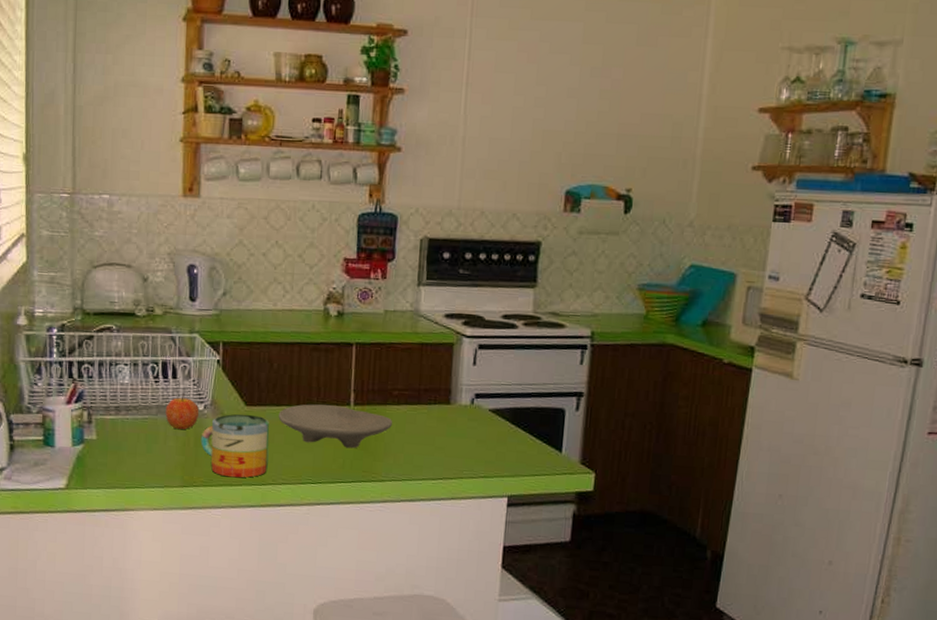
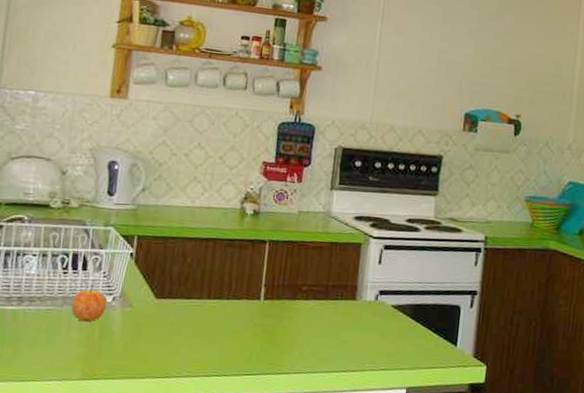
mug: present [200,413,270,478] -> none [105,306,178,371]
bowl: present [278,404,392,449] -> none [188,297,300,342]

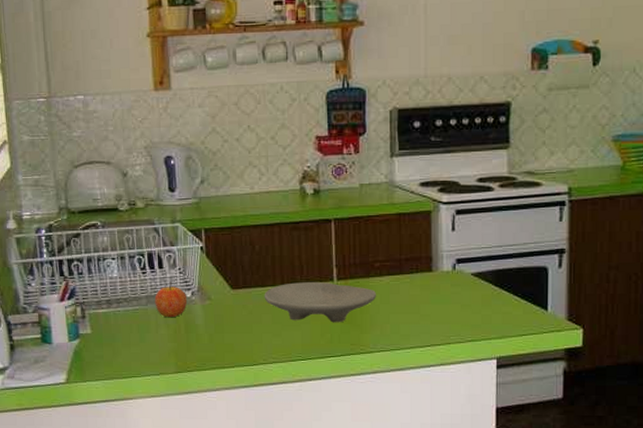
bowl: none [188,297,300,342] -> present [264,282,376,323]

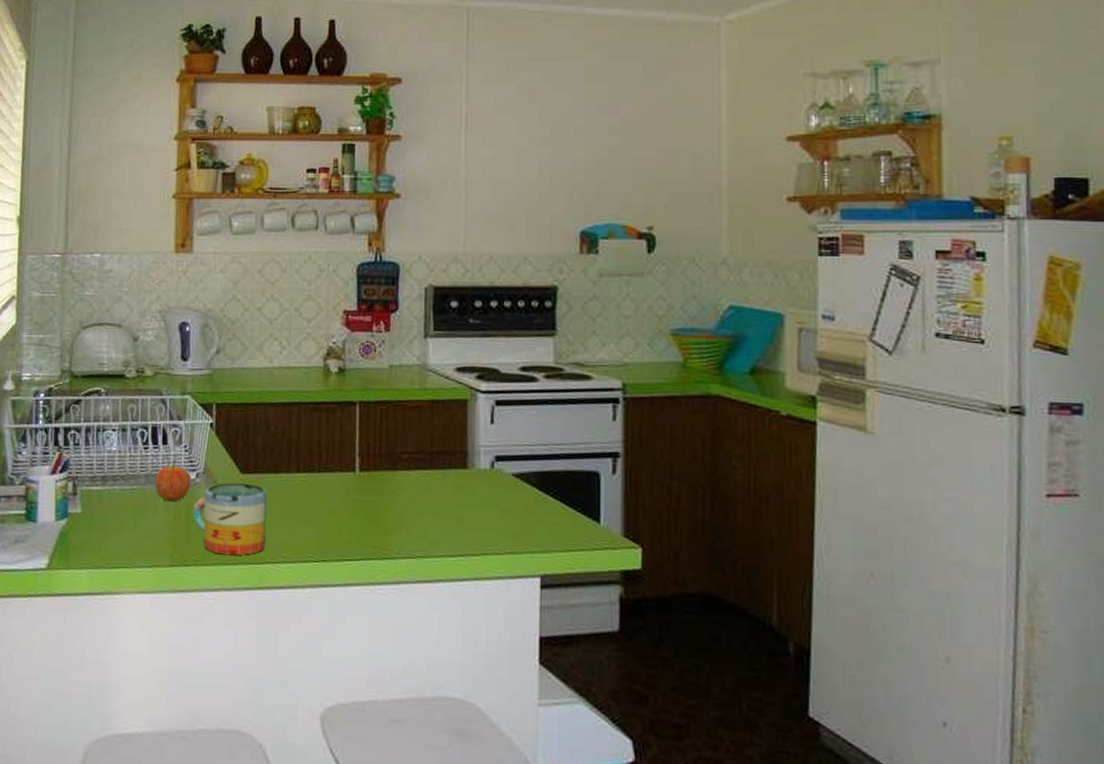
mug: none [191,297,258,360] -> present [192,482,267,556]
bowl: present [264,282,376,323] -> none [276,470,403,521]

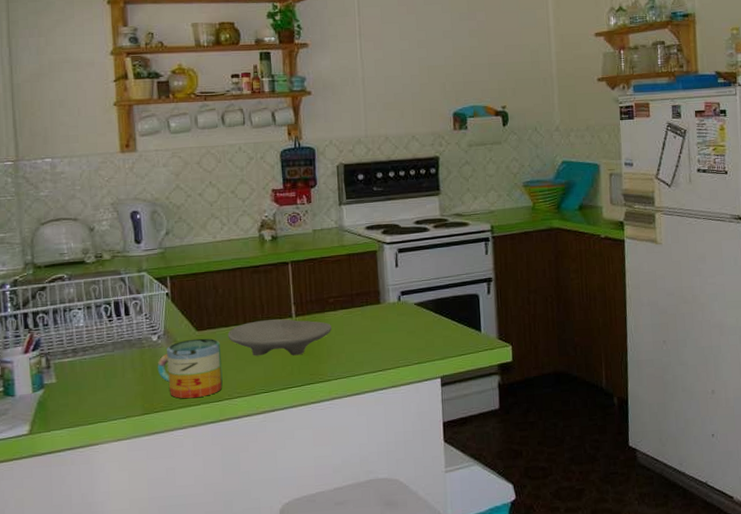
apple: present [154,460,191,502] -> none [121,327,154,362]
bowl: none [276,470,403,521] -> present [228,319,331,356]

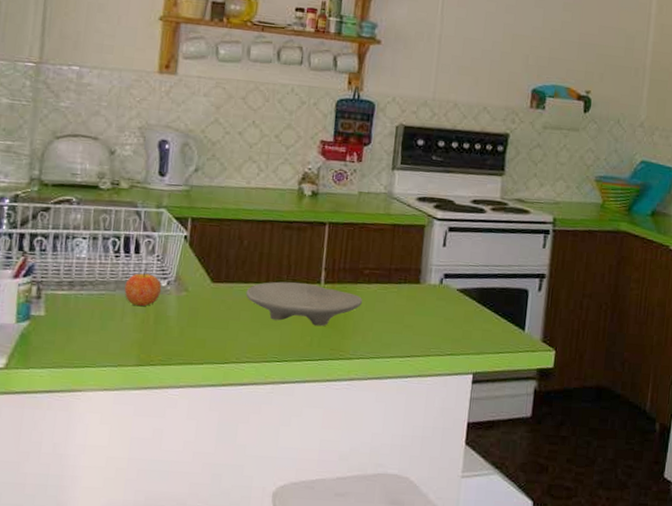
apple: none [121,327,154,362] -> present [124,268,162,307]
mug: present [157,338,223,399] -> none [161,290,236,356]

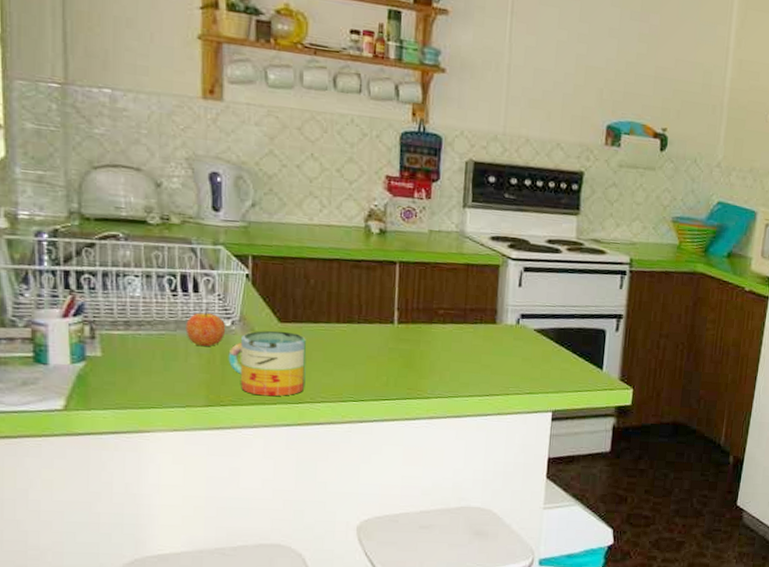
mug: none [161,290,236,356] -> present [228,330,307,397]
bowl: present [246,281,362,327] -> none [316,321,438,367]

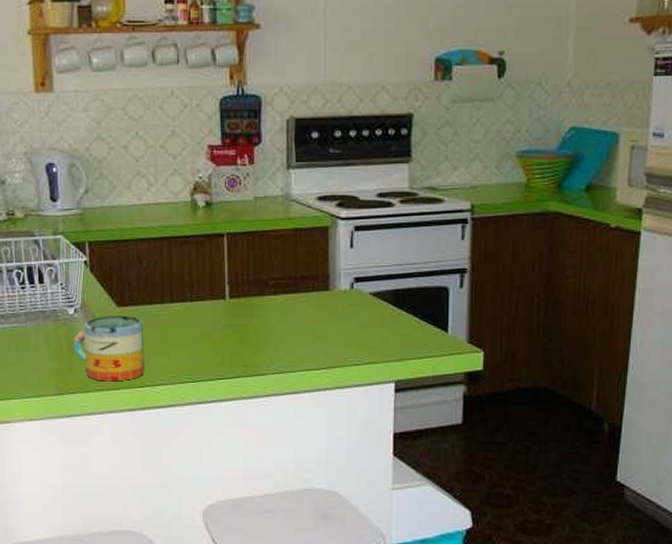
apple: present [185,308,226,347] -> none [34,298,70,336]

